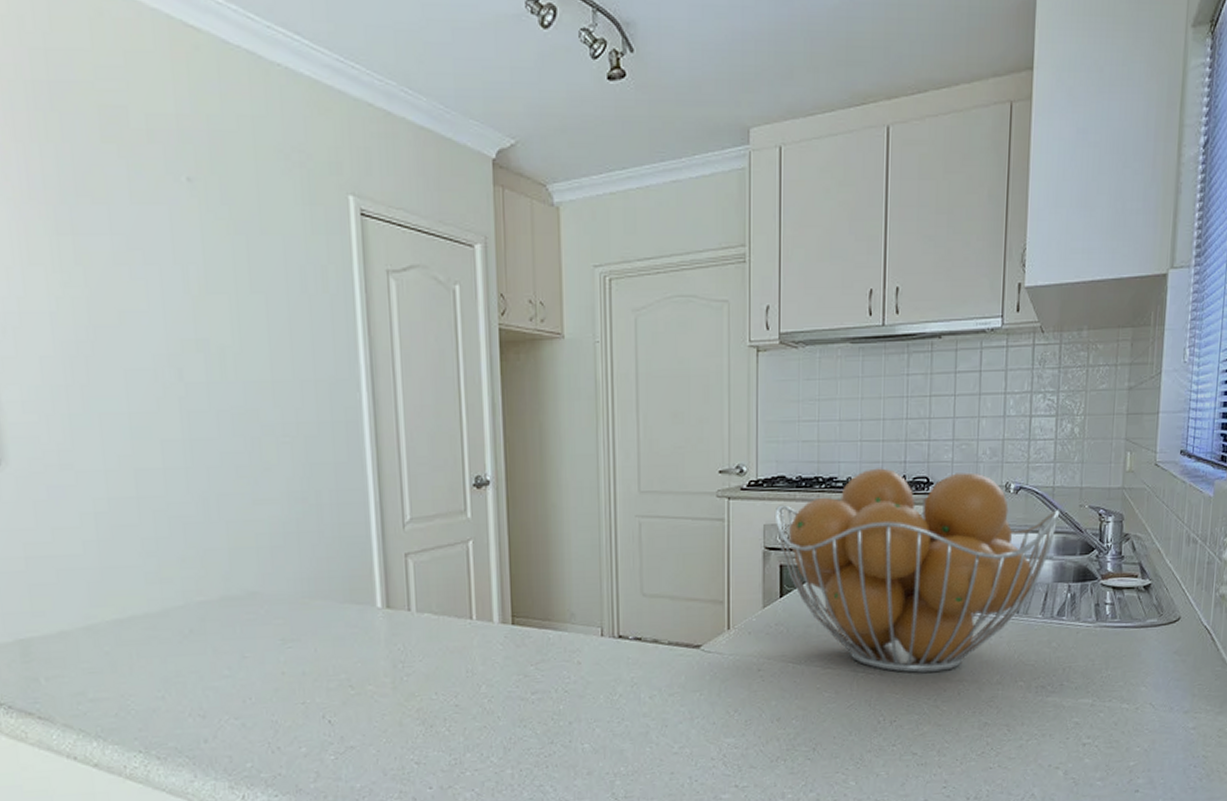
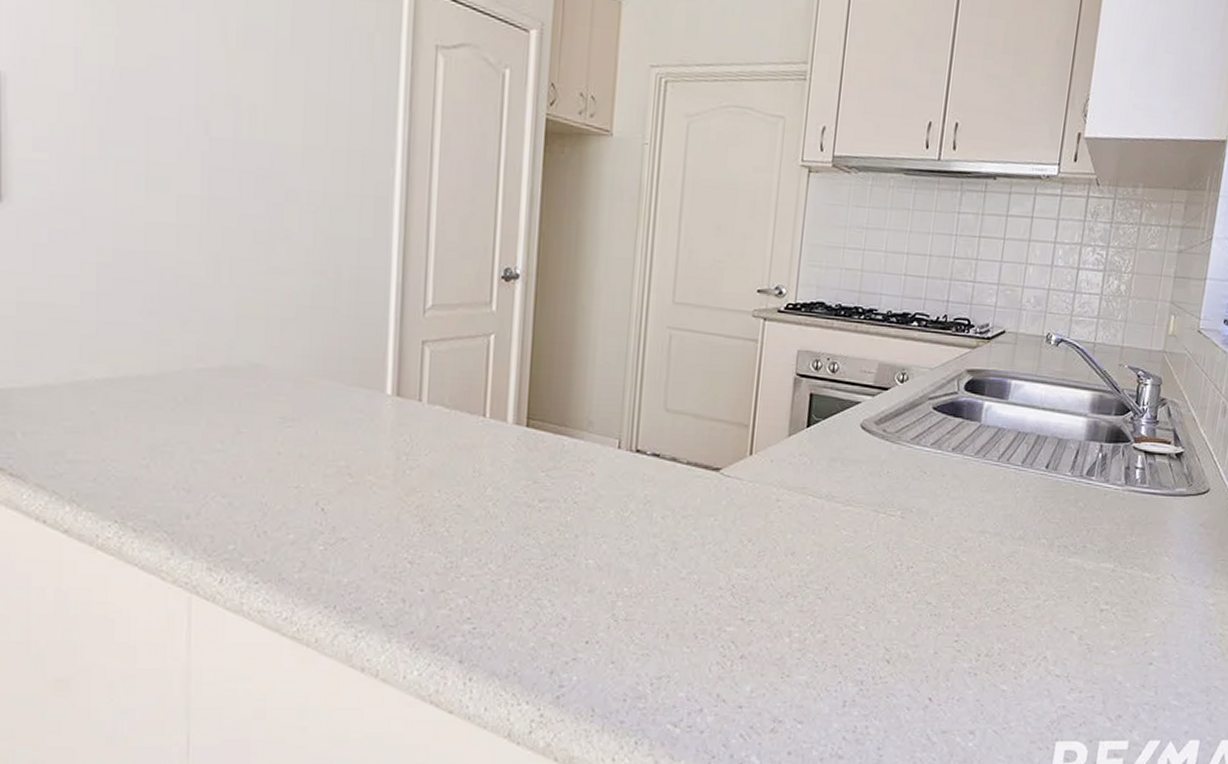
fruit basket: present [774,468,1060,673] -> none [809,304,1099,520]

